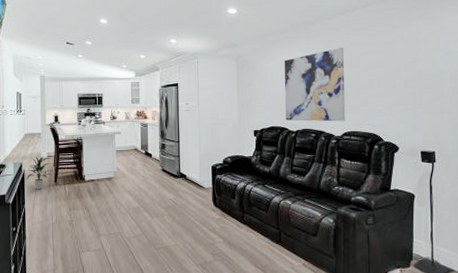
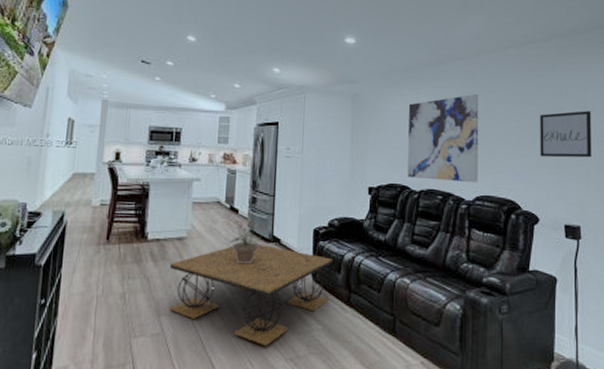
indoor plant: present [26,156,53,190] -> none [68,203,106,249]
coffee table: none [104,180,228,256] -> present [169,245,332,347]
potted plant: none [147,162,172,195] -> present [230,220,264,264]
wall art: none [398,54,445,96] -> present [540,111,592,158]

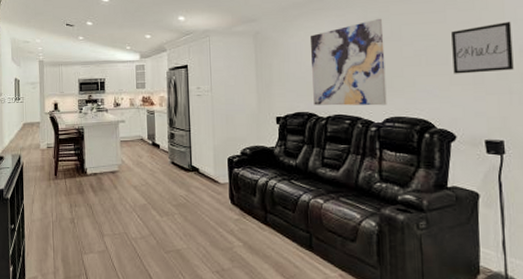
coffee table: present [169,245,332,347] -> none [107,174,248,261]
potted plant: present [230,220,264,264] -> none [155,154,183,191]

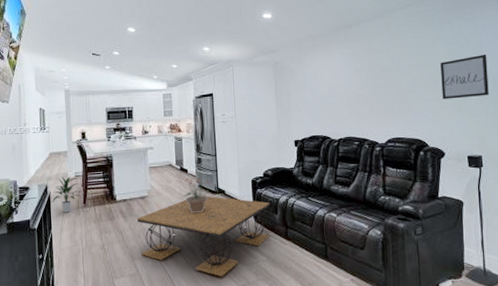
indoor plant: none [25,147,53,184] -> present [52,176,82,213]
coffee table: none [107,174,248,261] -> present [137,196,270,277]
potted plant: none [155,154,183,191] -> present [183,177,210,214]
wall art: present [309,18,387,106] -> none [323,50,389,129]

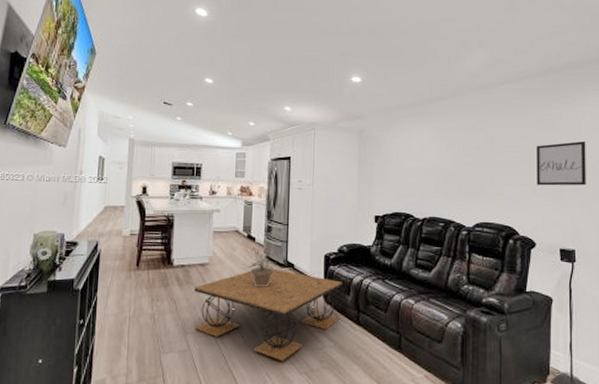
indoor plant: present [52,176,82,213] -> none [102,233,136,275]

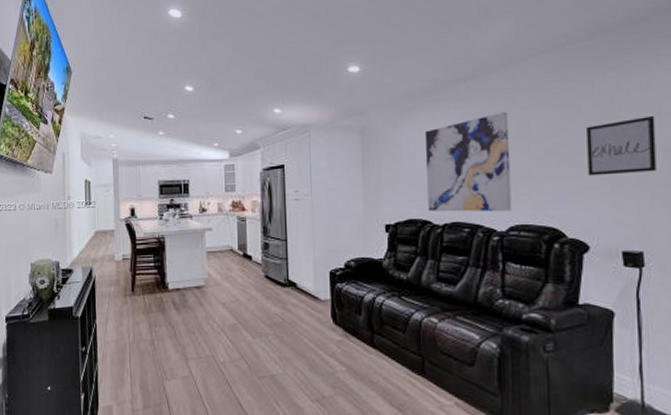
coffee table: present [194,270,342,362] -> none [192,290,352,388]
potted plant: present [248,247,279,287] -> none [246,266,279,309]
wall art: none [411,127,479,211] -> present [424,111,512,212]

